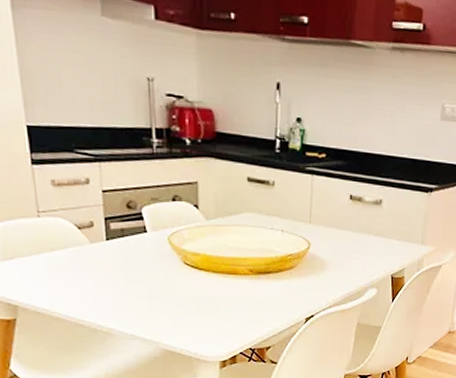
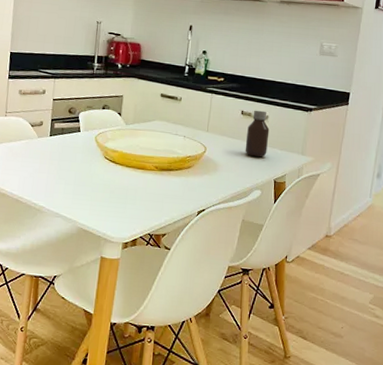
bottle: none [356,193,384,249] -> present [245,110,270,157]

